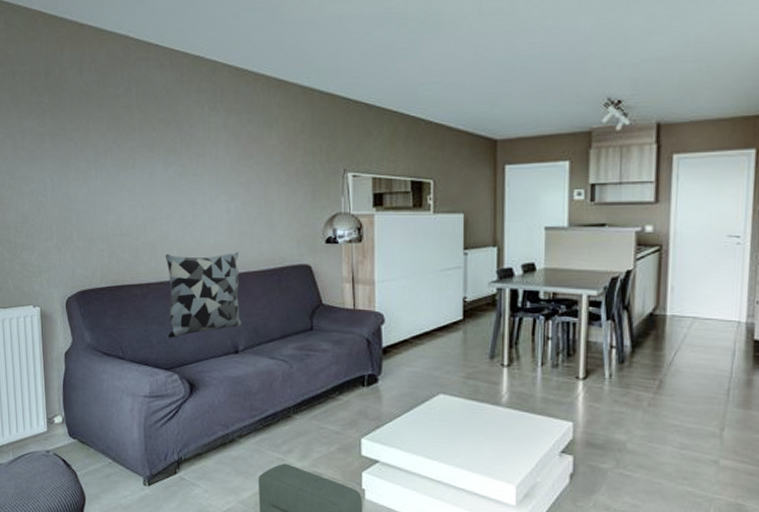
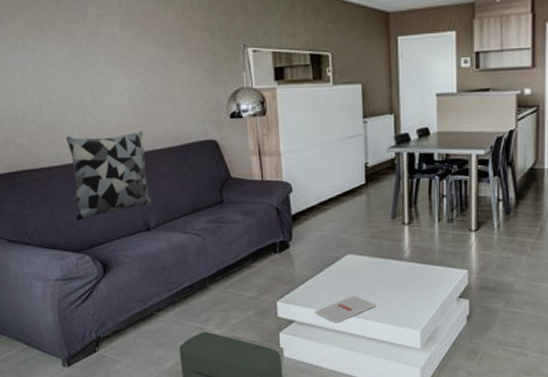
magazine: none [401,440,469,468] -> present [315,296,377,323]

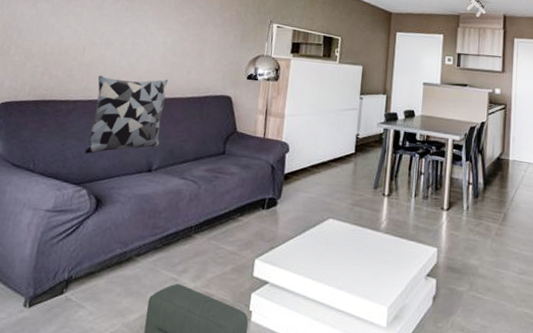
magazine: present [315,296,377,323] -> none [289,262,350,289]

